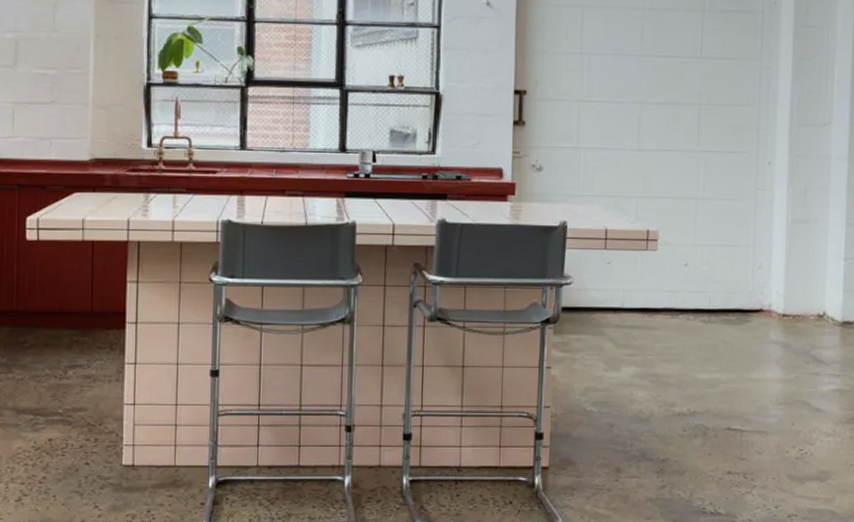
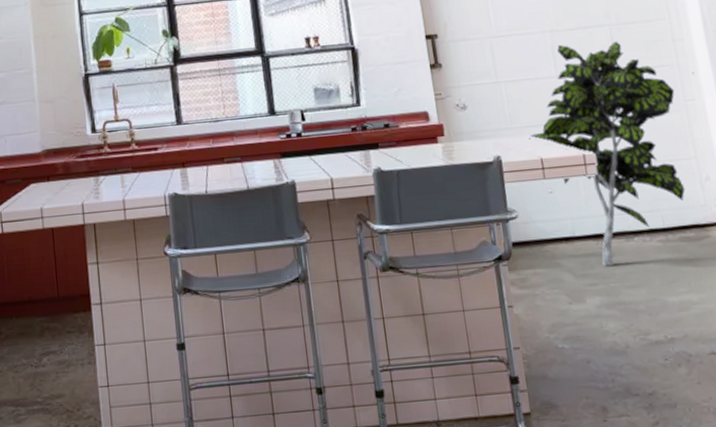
indoor plant: none [598,117,748,340] -> present [529,41,686,267]

